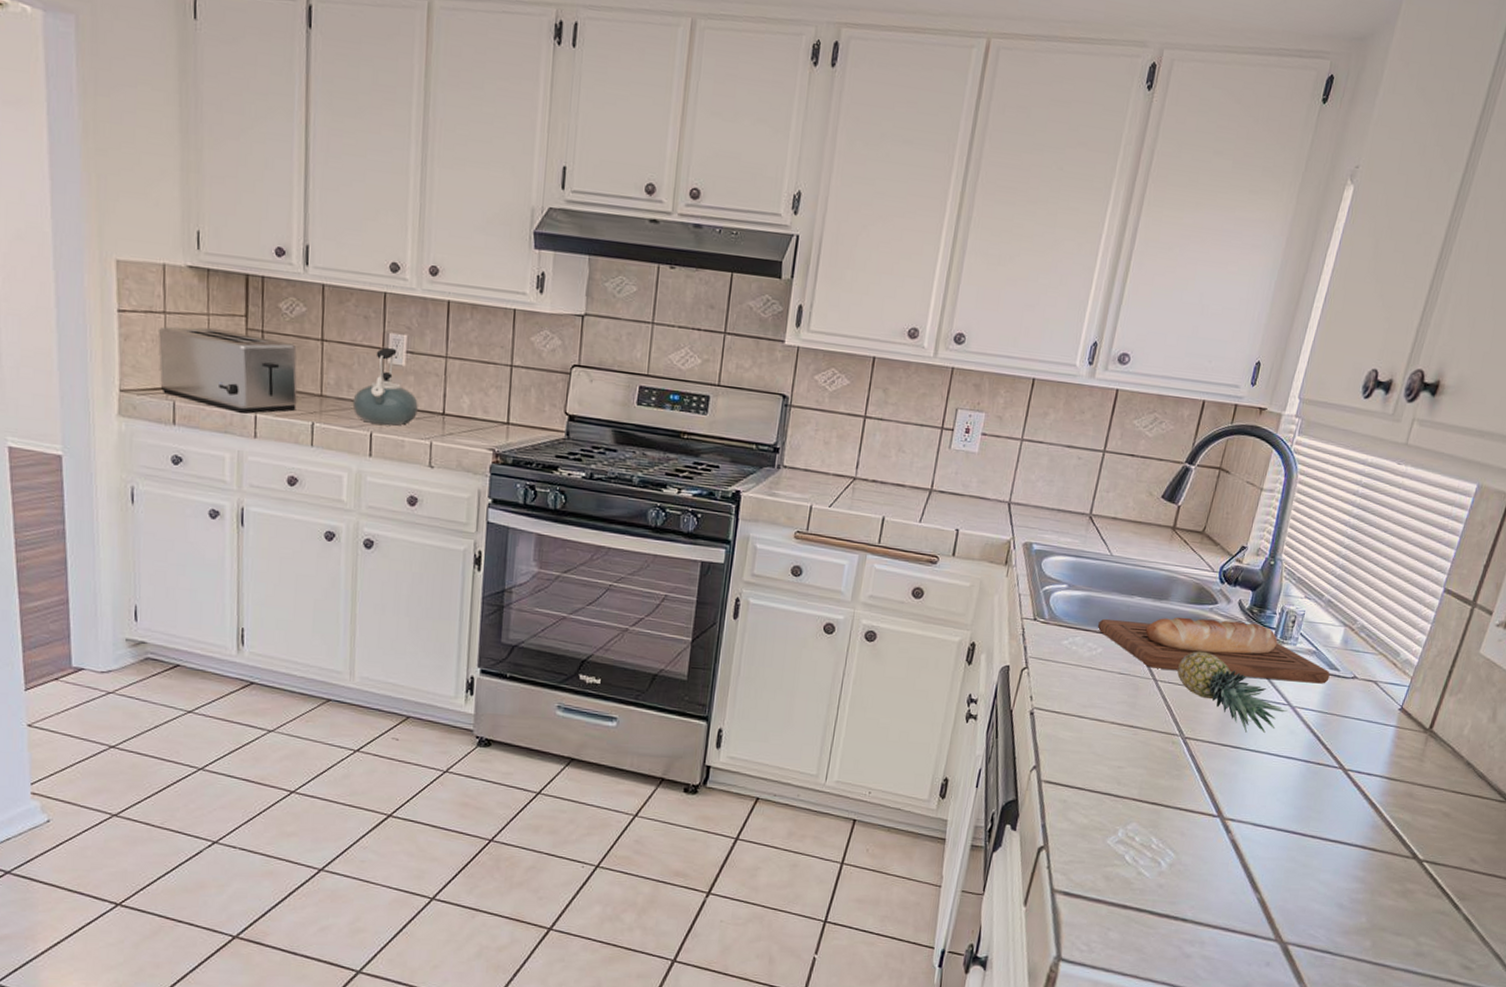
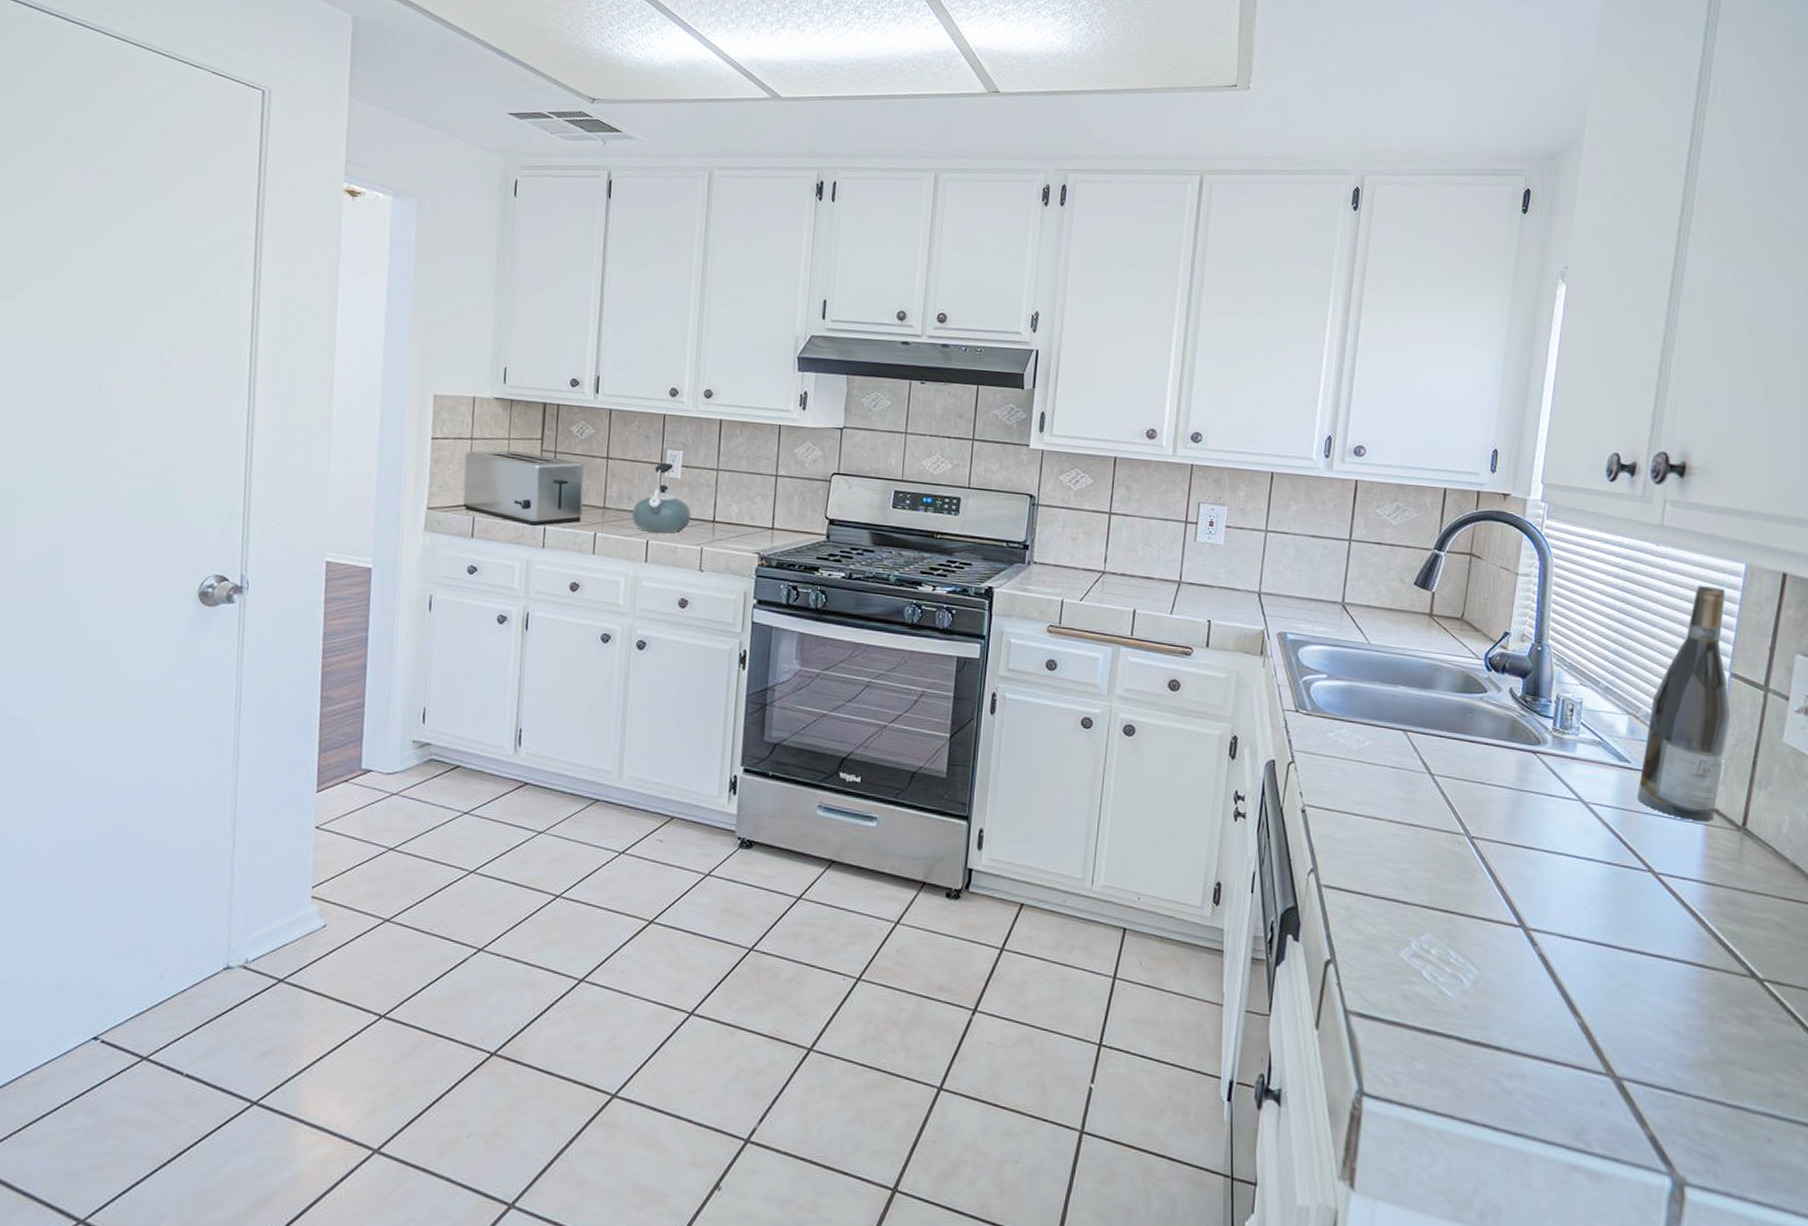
bread loaf: present [1097,616,1330,684] -> none [1363,706,1621,777]
fruit: present [1177,651,1288,733] -> none [1453,742,1580,832]
wine bottle: none [1340,504,1454,724] -> present [1638,585,1732,821]

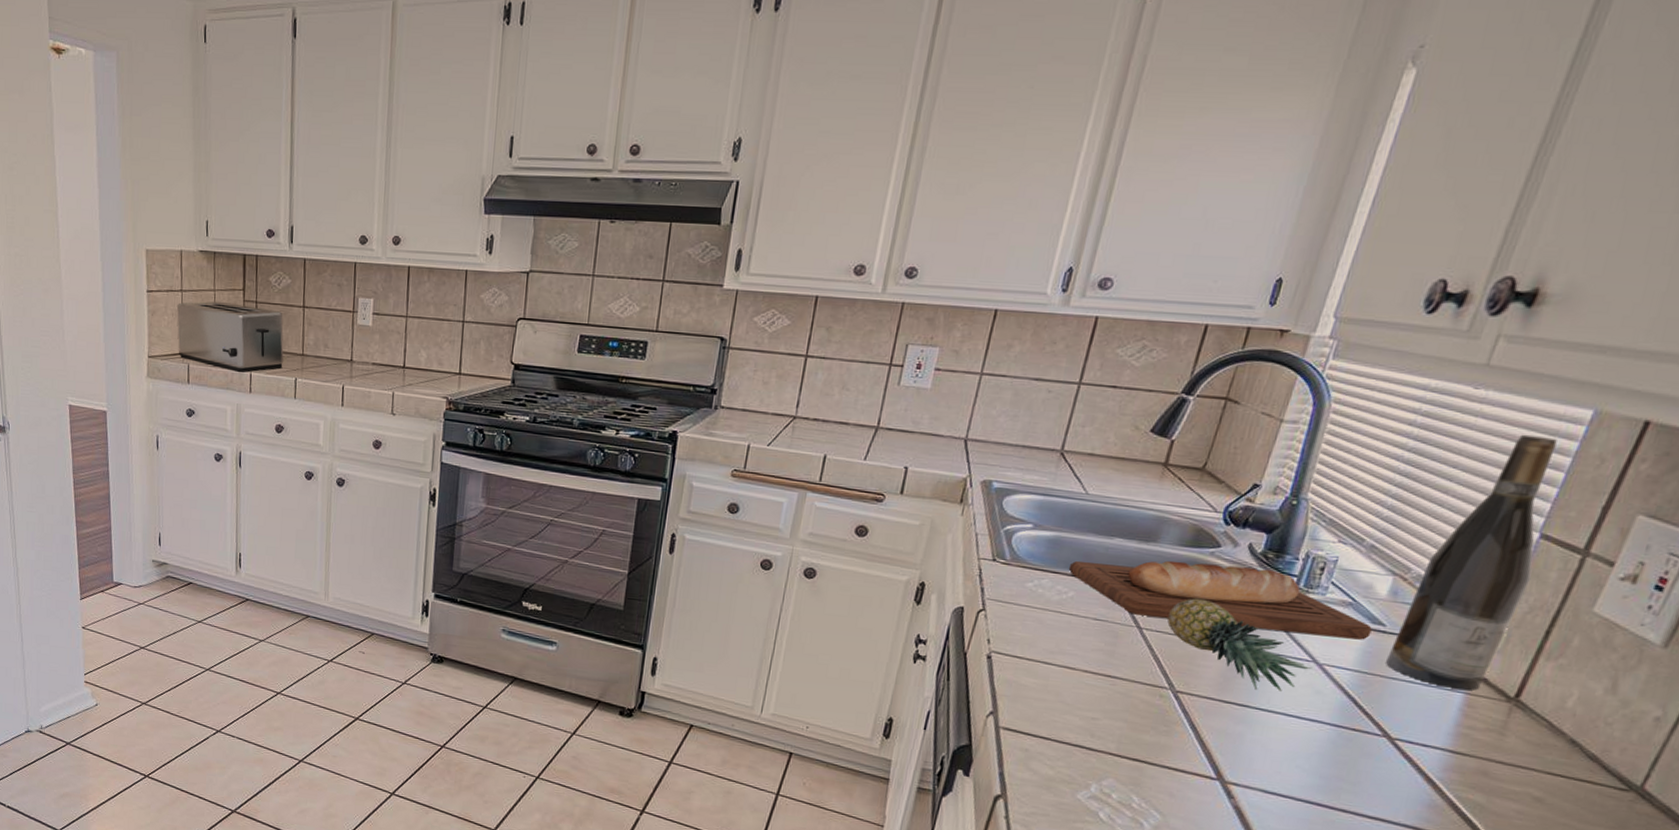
kettle: present [631,463,691,533] -> none [328,311,383,379]
bread loaf: none [1363,706,1621,777] -> present [1068,560,1372,640]
fruit: none [1453,742,1580,832] -> present [1167,598,1313,691]

